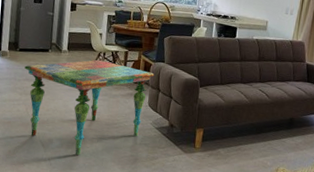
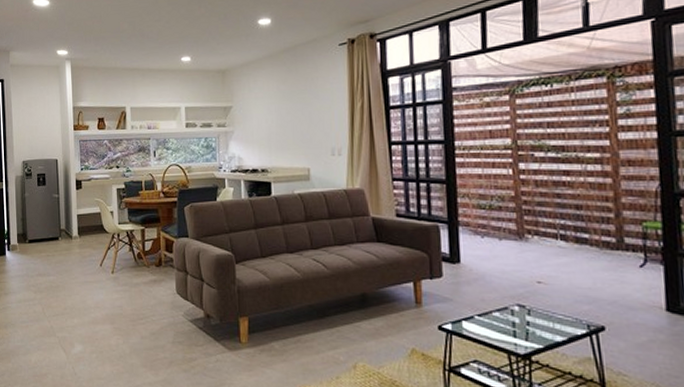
side table: present [24,59,155,156] -> none [36,243,179,362]

